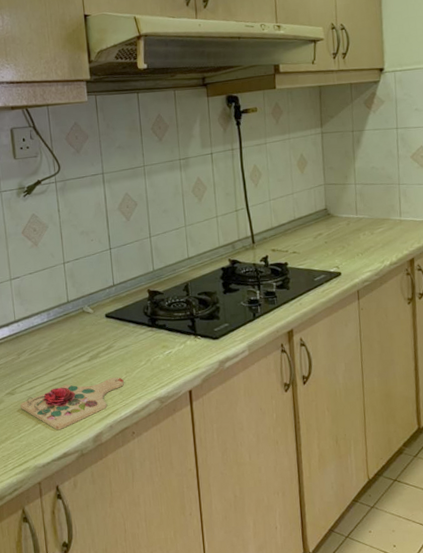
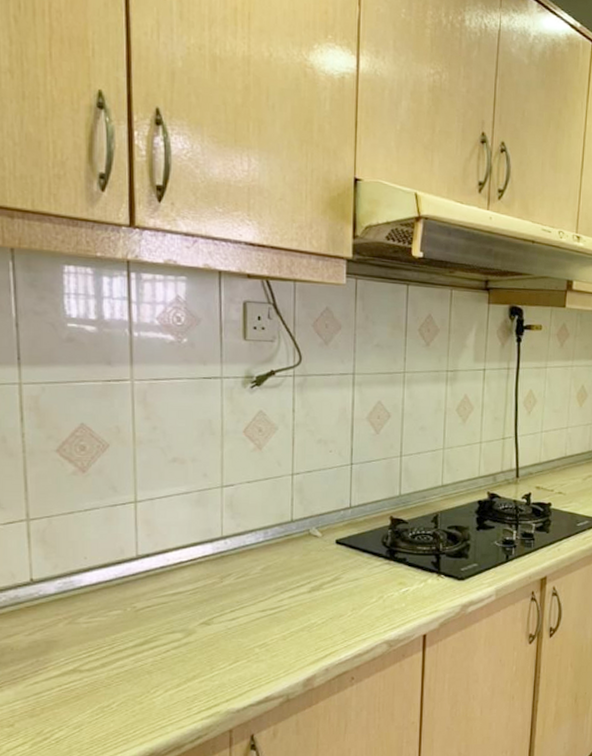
cutting board: present [20,377,124,430] -> none [217,614,348,671]

